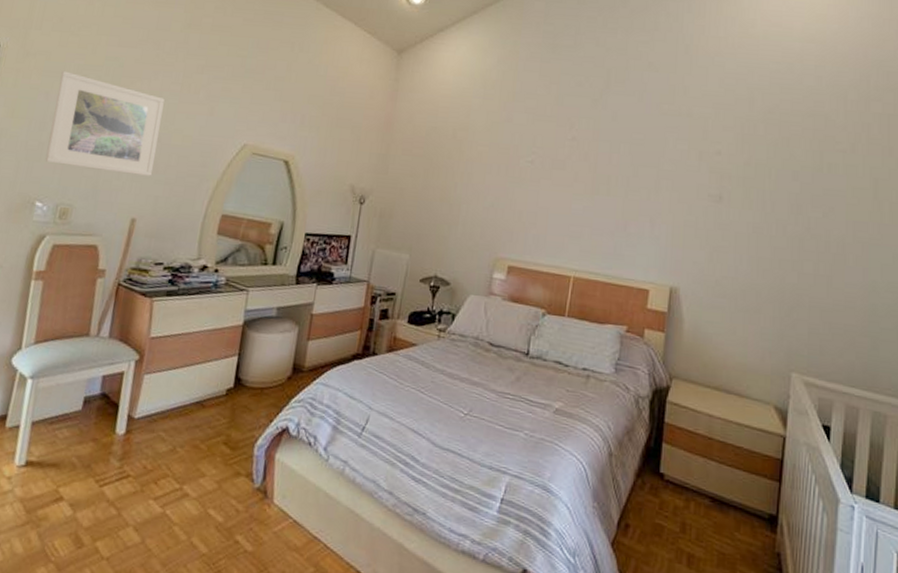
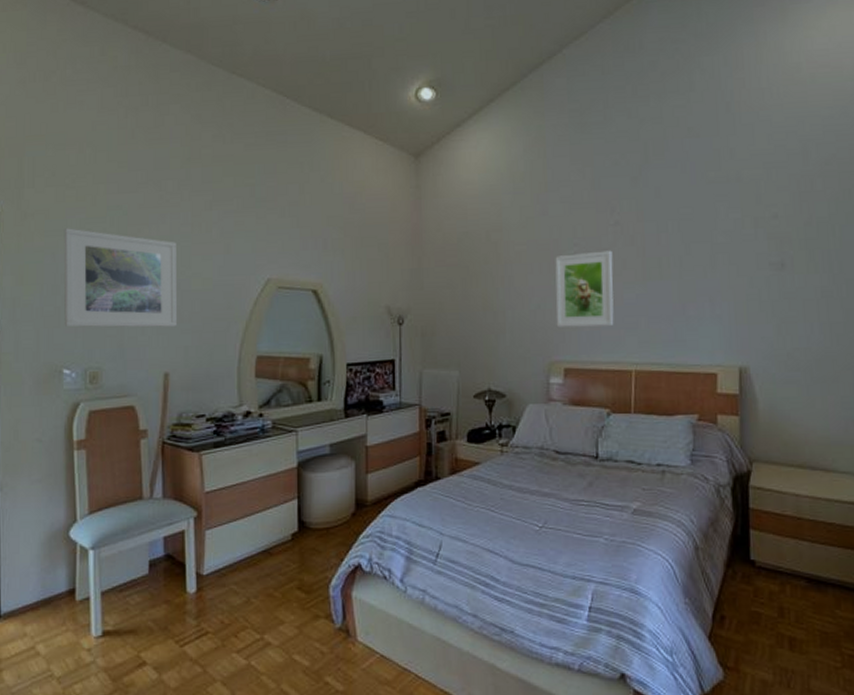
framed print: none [506,161,567,232] -> present [555,250,614,328]

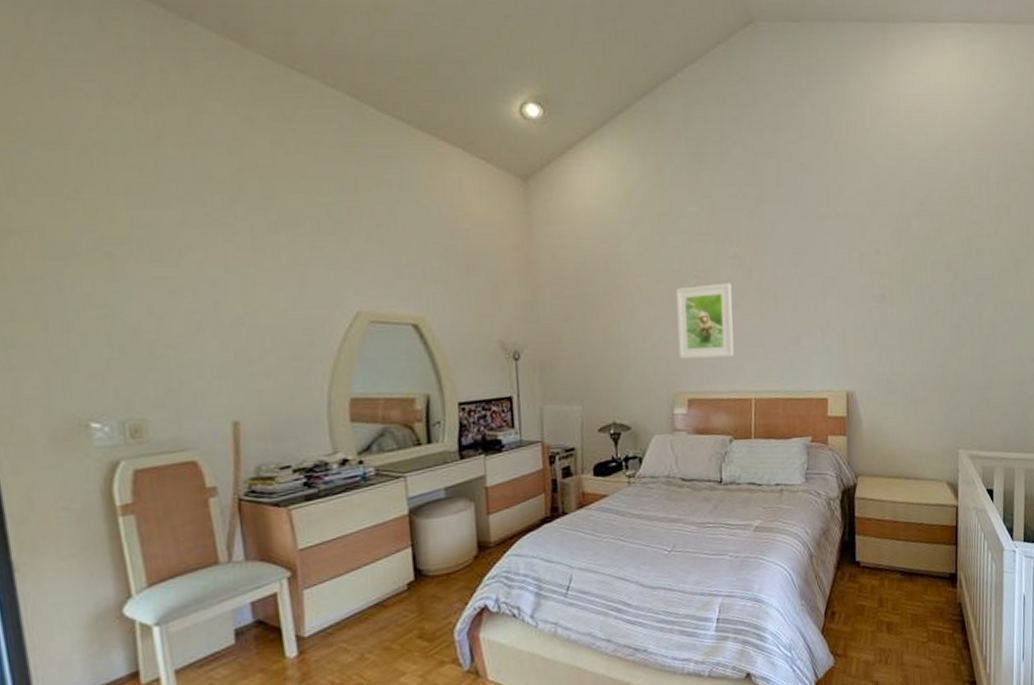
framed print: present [63,228,178,328] -> none [69,250,245,372]

